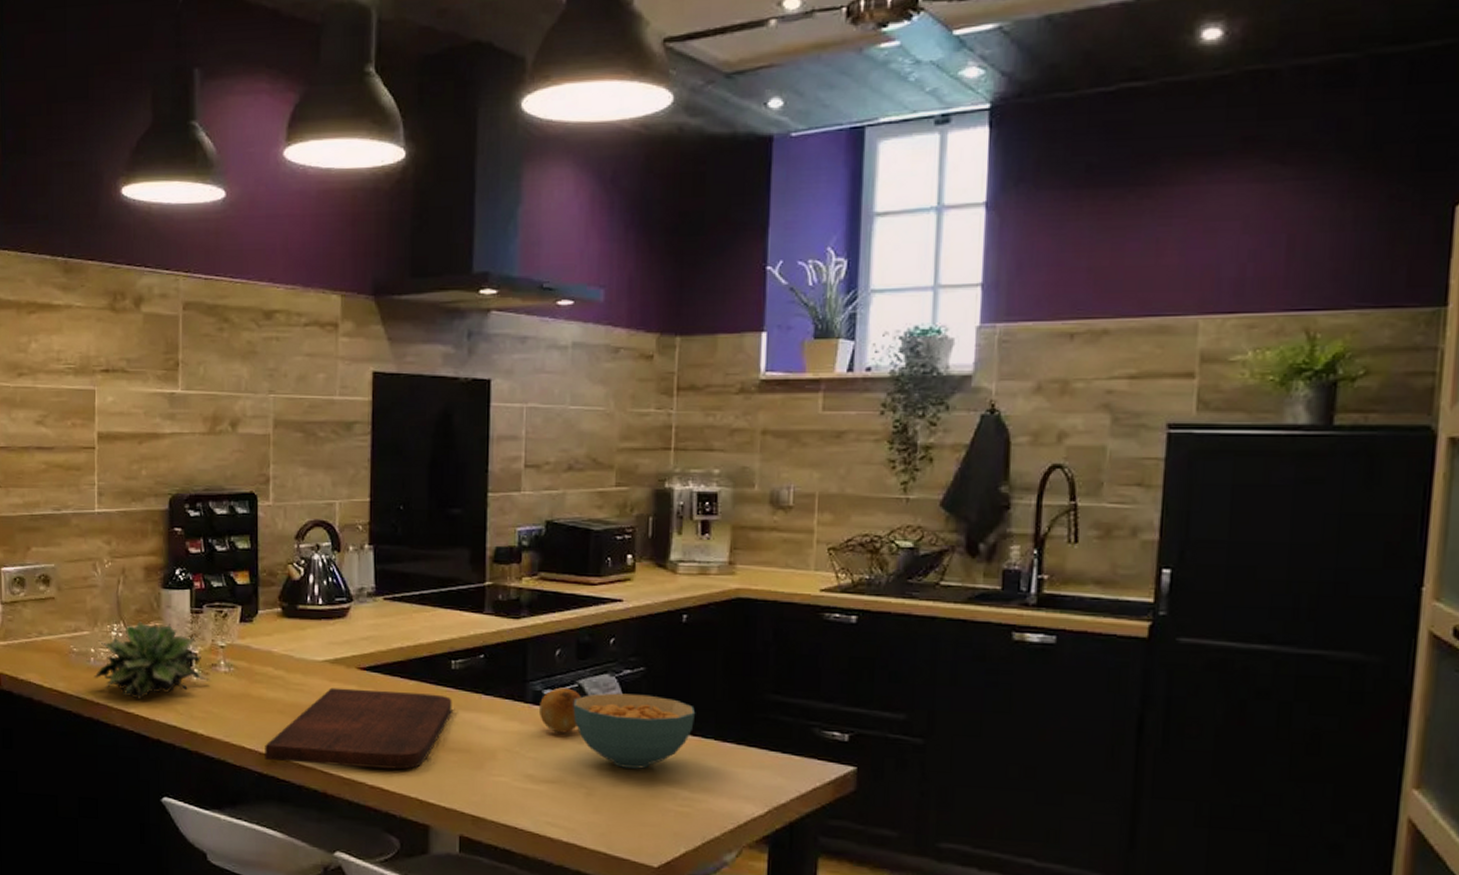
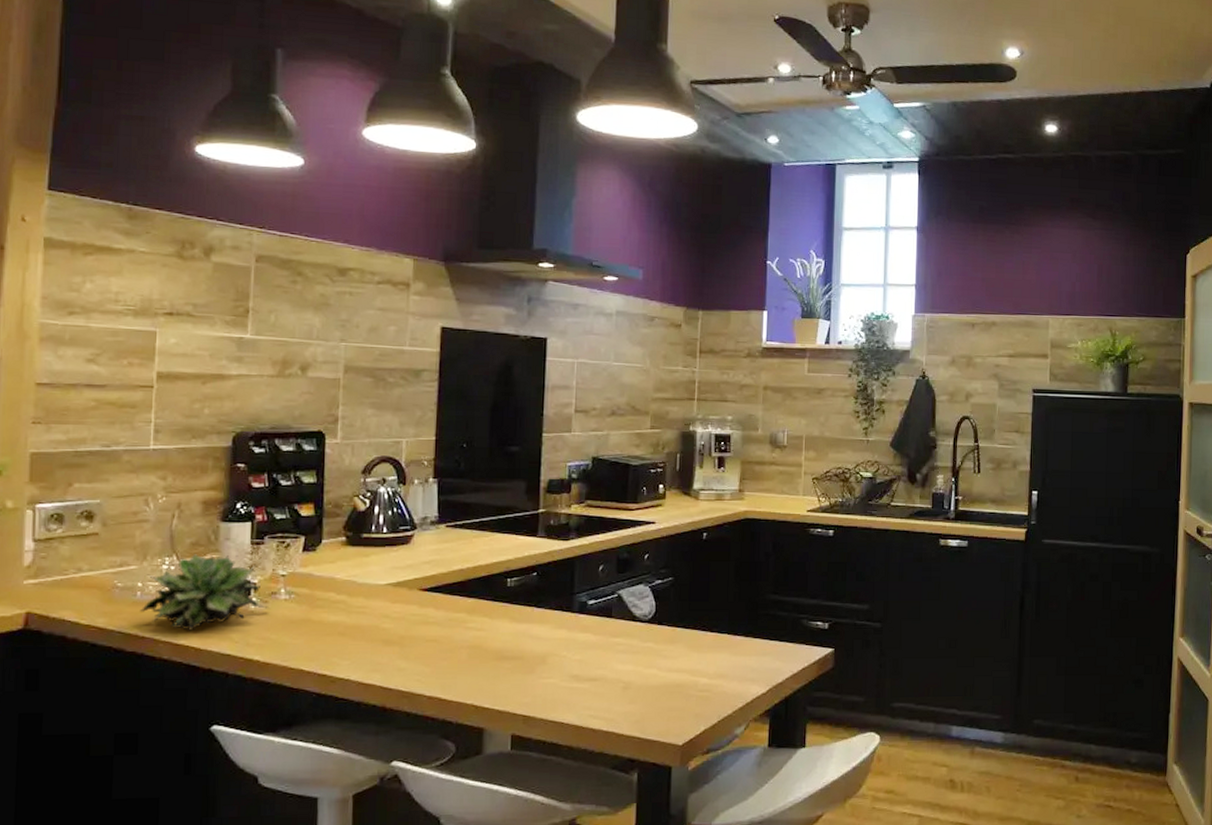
cutting board: present [265,687,452,770] -> none [323,608,507,681]
fruit: present [540,687,581,733] -> none [585,598,620,637]
cereal bowl: present [573,693,696,769] -> none [613,600,713,663]

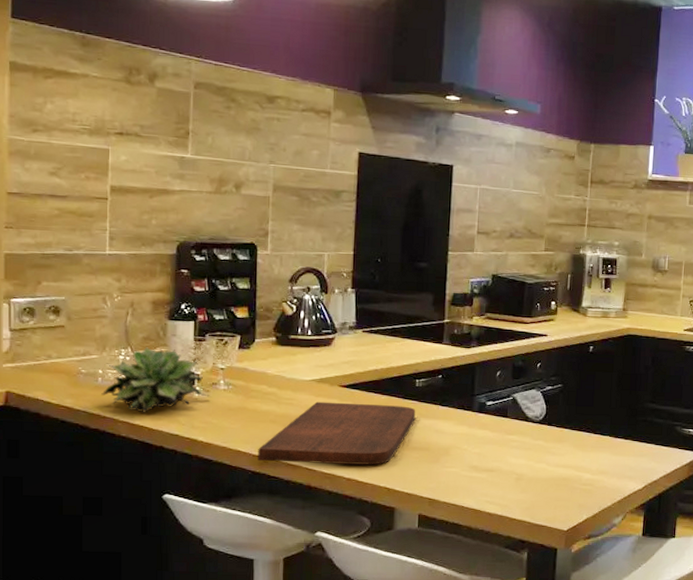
cutting board: none [323,608,507,681] -> present [258,401,416,465]

